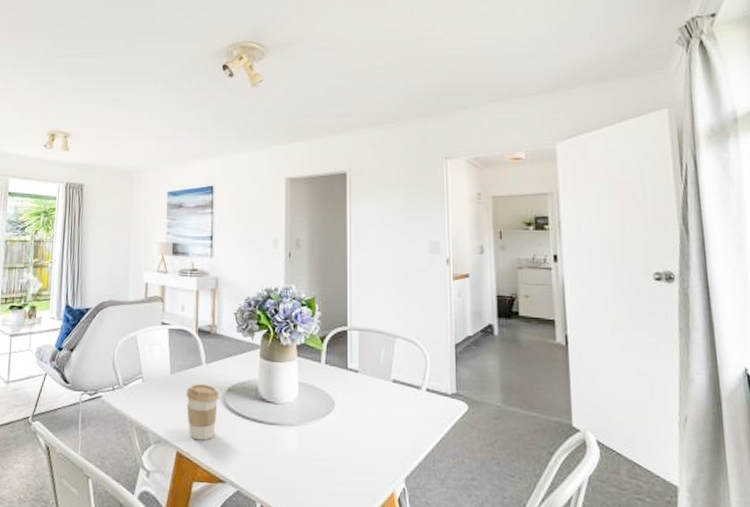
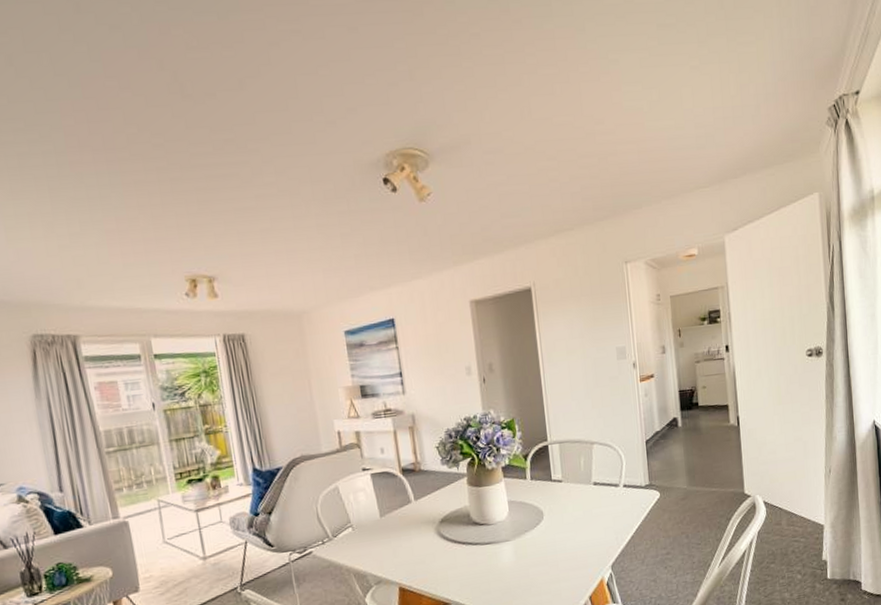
coffee cup: present [186,384,219,441] -> none [399,520,434,573]

